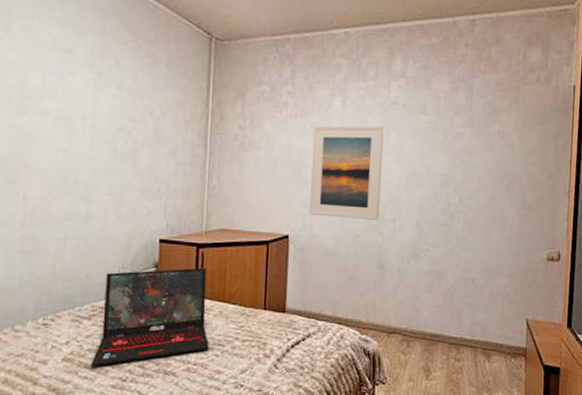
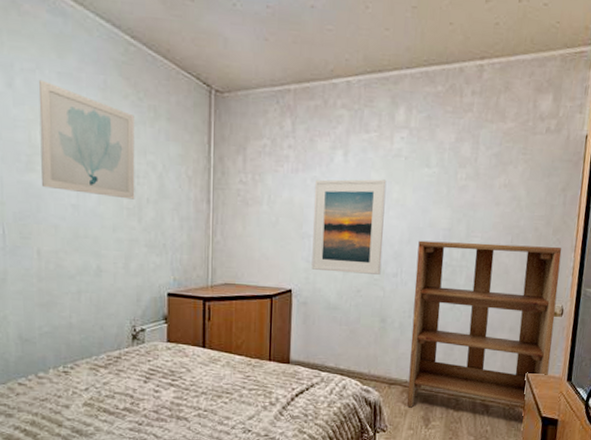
wall art: none [33,24,133,144] -> present [38,79,135,200]
laptop: present [91,267,210,367] -> none [109,320,218,412]
bookshelf: none [406,186,556,358] -> present [406,240,562,408]

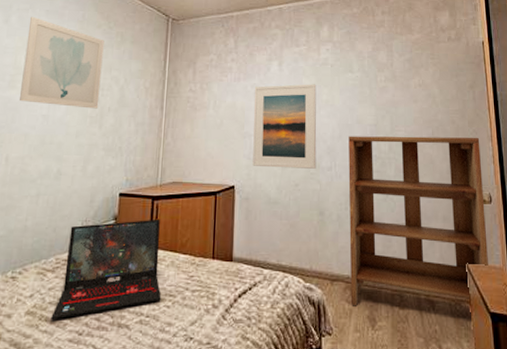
laptop: none [109,320,218,412] -> present [51,219,161,320]

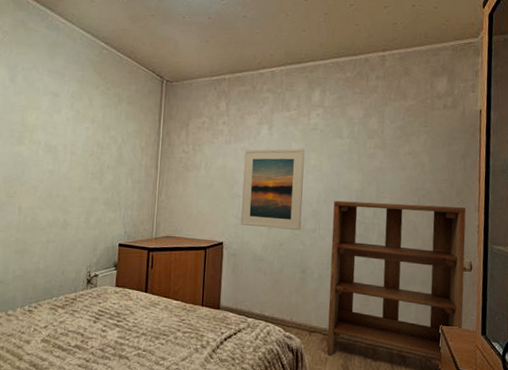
wall art: present [20,16,105,109] -> none [28,76,103,166]
laptop: present [51,219,161,320] -> none [63,268,156,348]

